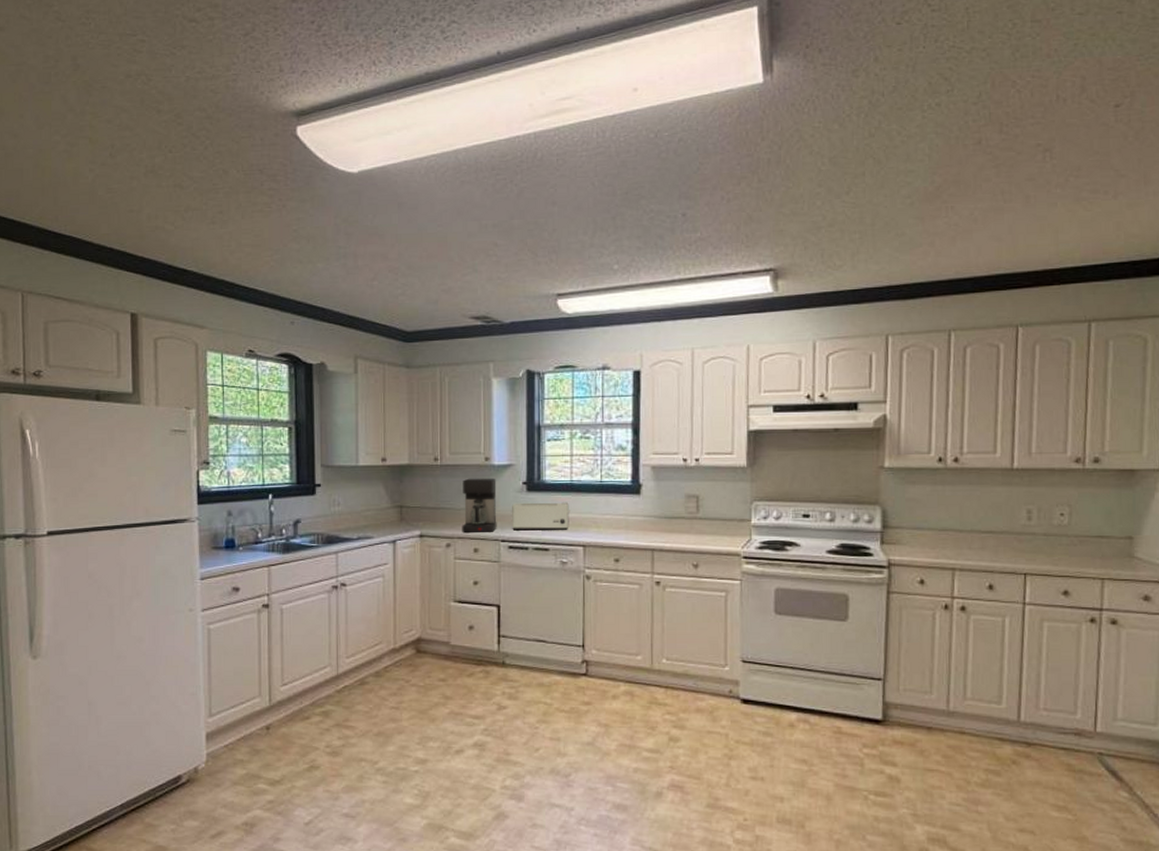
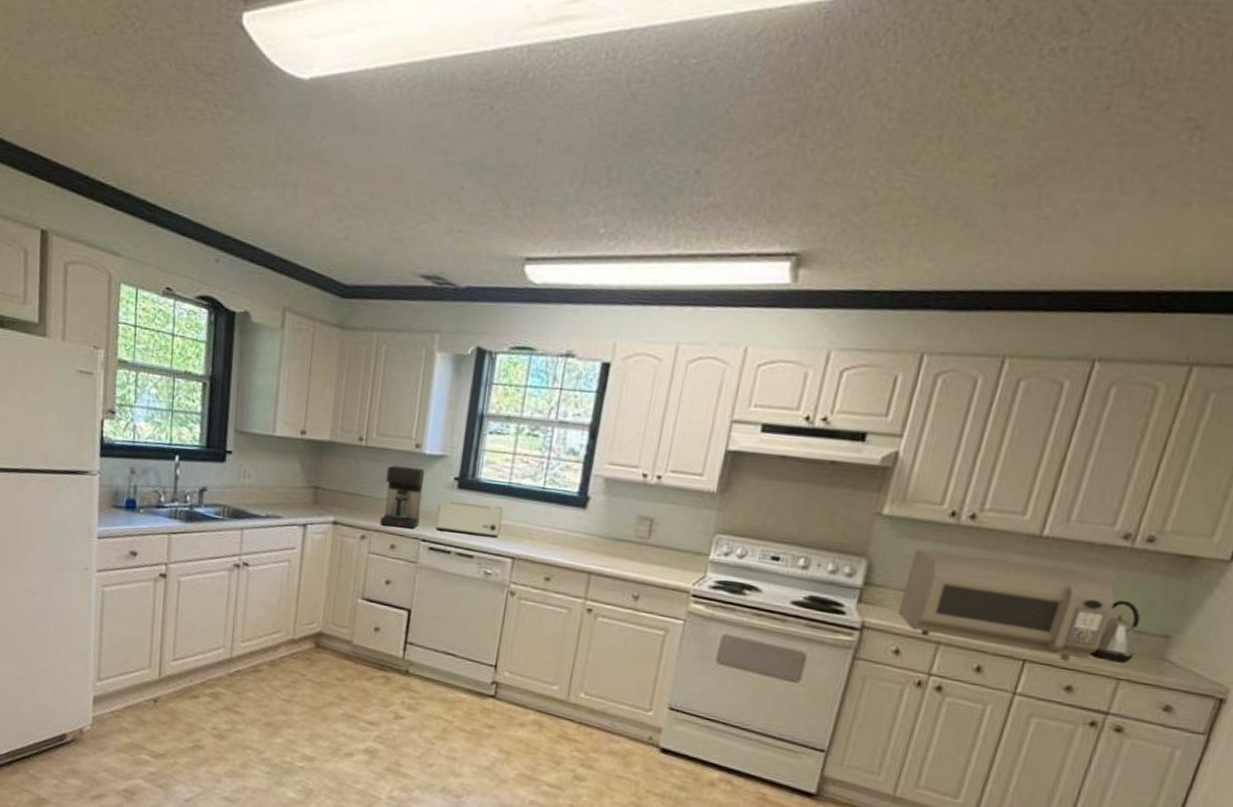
microwave: none [915,491,1083,569] -> present [898,549,1115,661]
kettle: none [1074,512,1110,565] -> present [1089,600,1141,663]

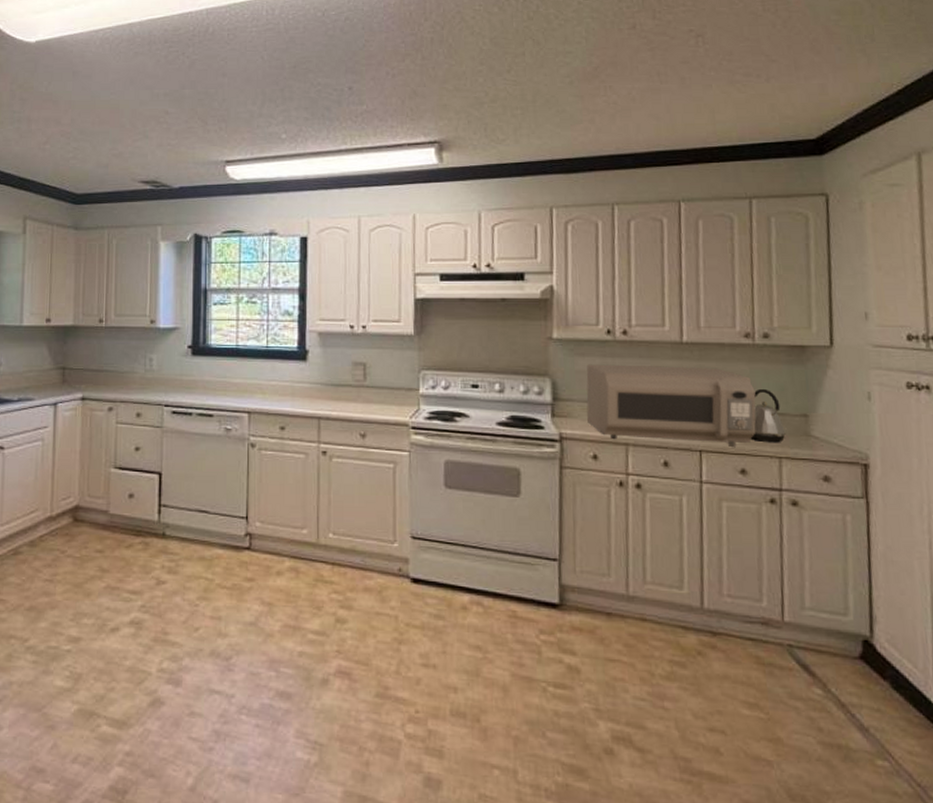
coffee maker: present [380,465,425,529] -> none [125,340,161,396]
toaster: present [436,499,504,538] -> none [176,367,236,396]

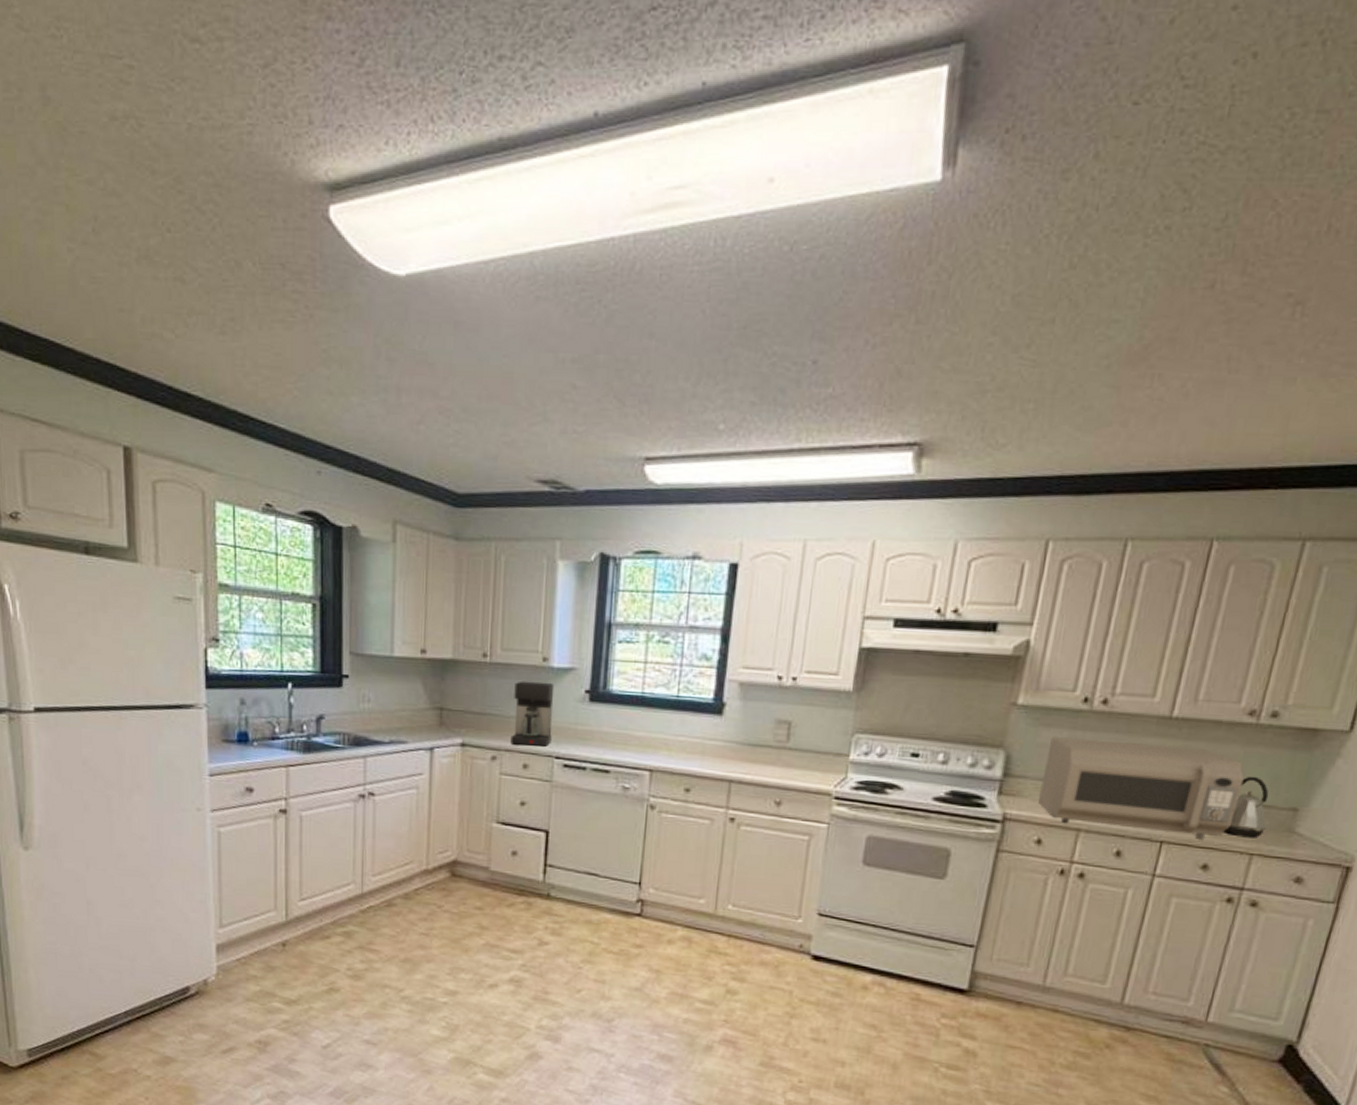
coffee maker: none [125,340,161,396] -> present [510,680,555,747]

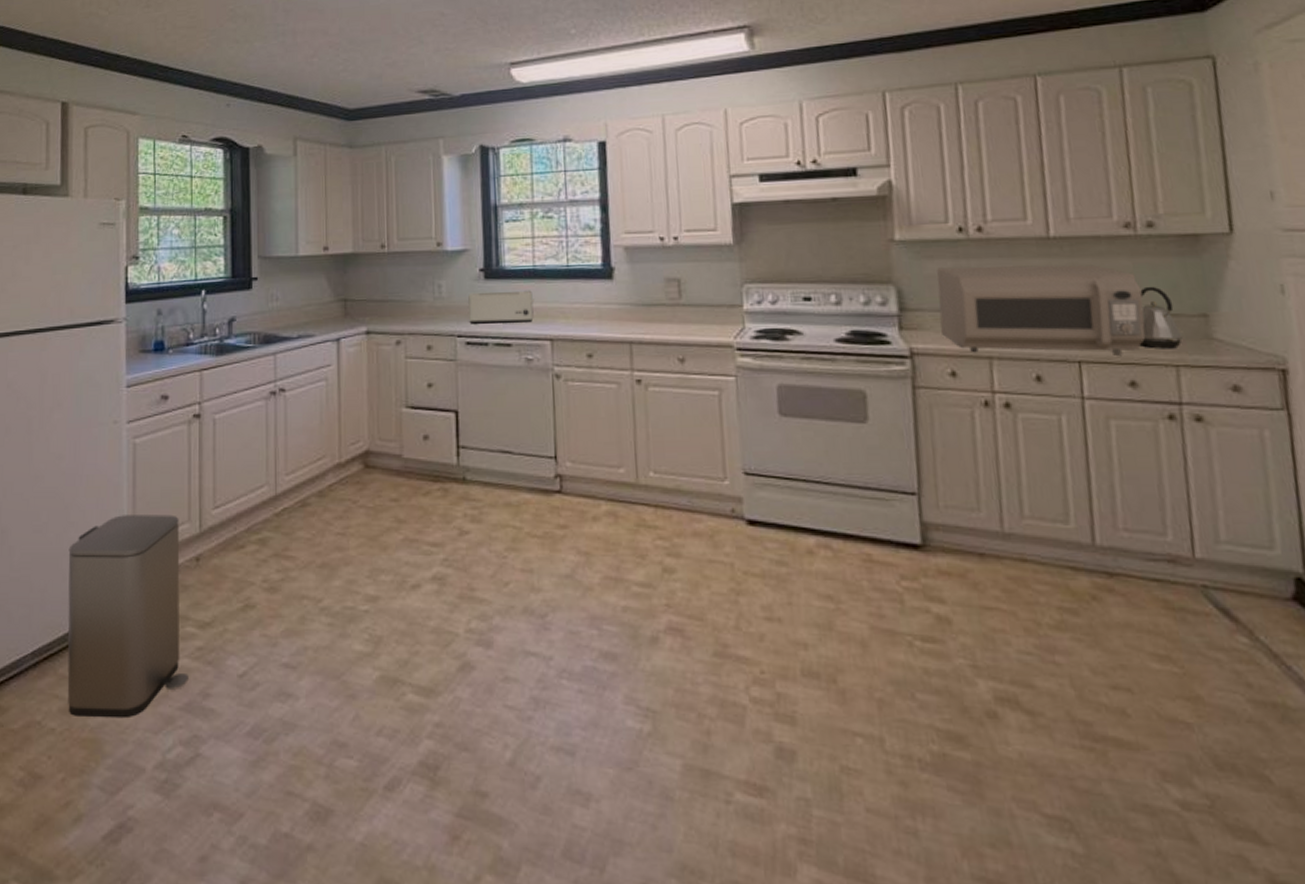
pedal bin: none [156,898,275,1072] -> present [67,514,189,717]
coffee maker: present [510,680,555,747] -> none [413,265,452,328]
toaster: none [569,714,639,751] -> present [468,290,534,324]

